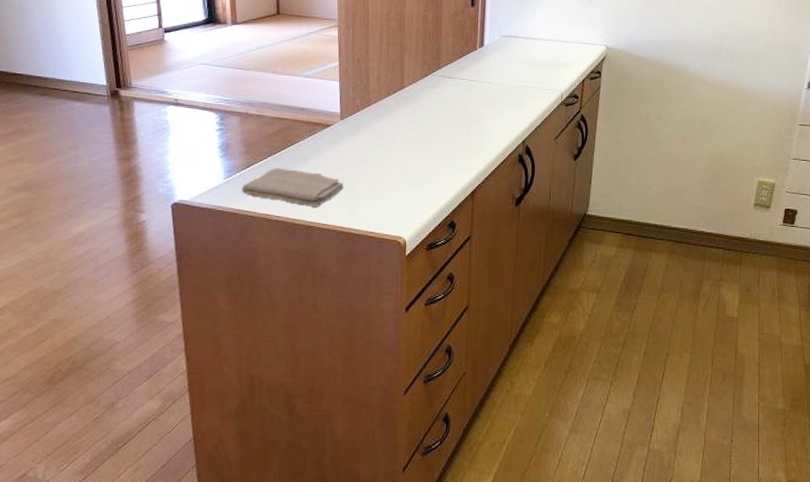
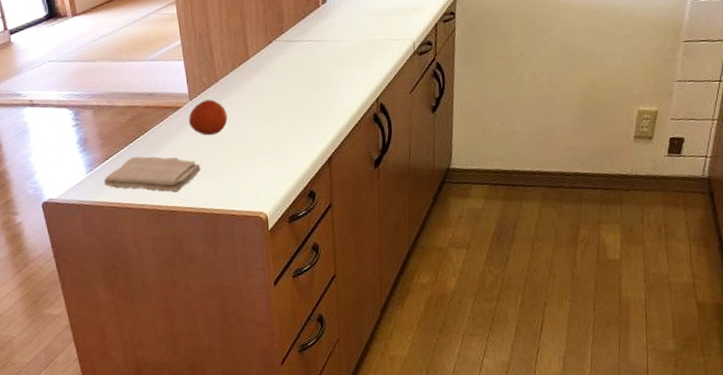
fruit: none [337,121,377,156] -> present [189,99,228,136]

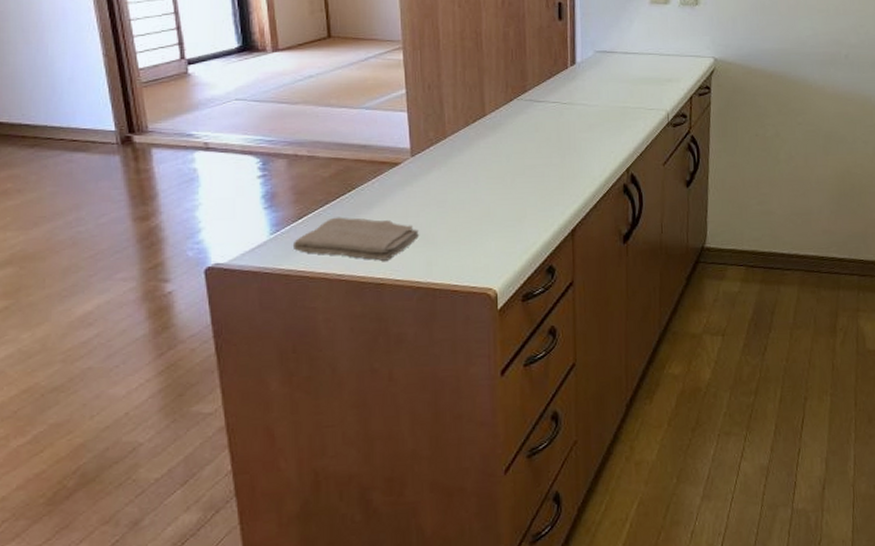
fruit: present [189,99,228,136] -> none [409,157,456,198]

